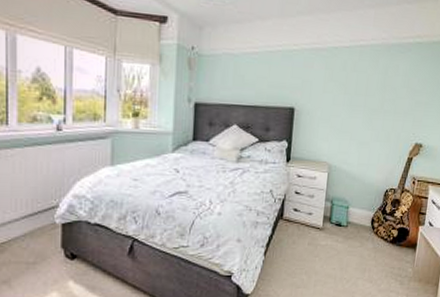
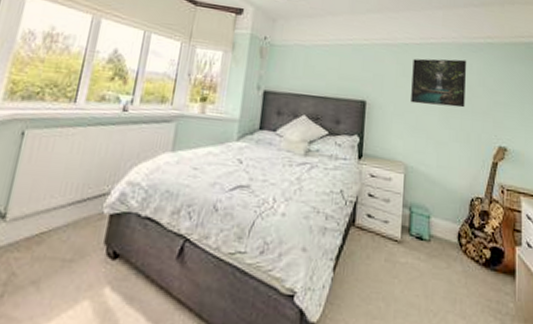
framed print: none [337,61,395,109] -> present [411,58,467,108]

